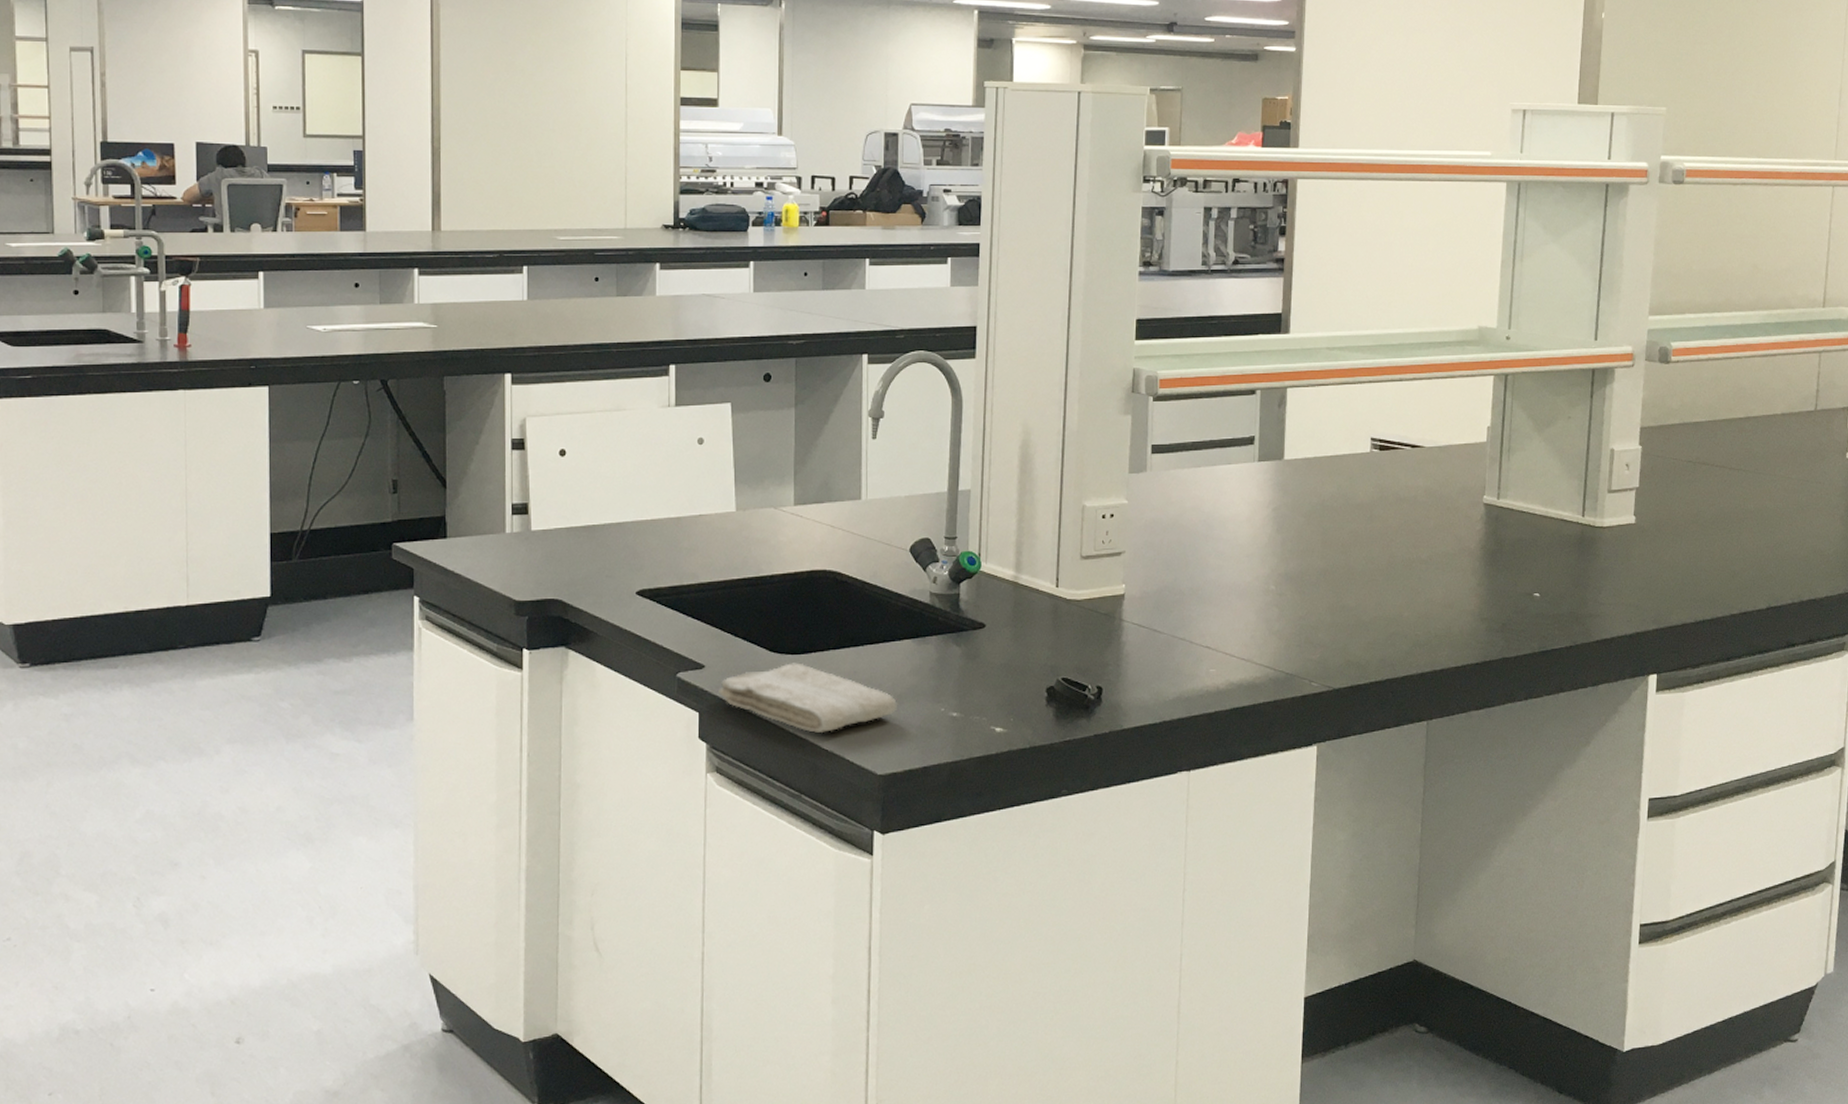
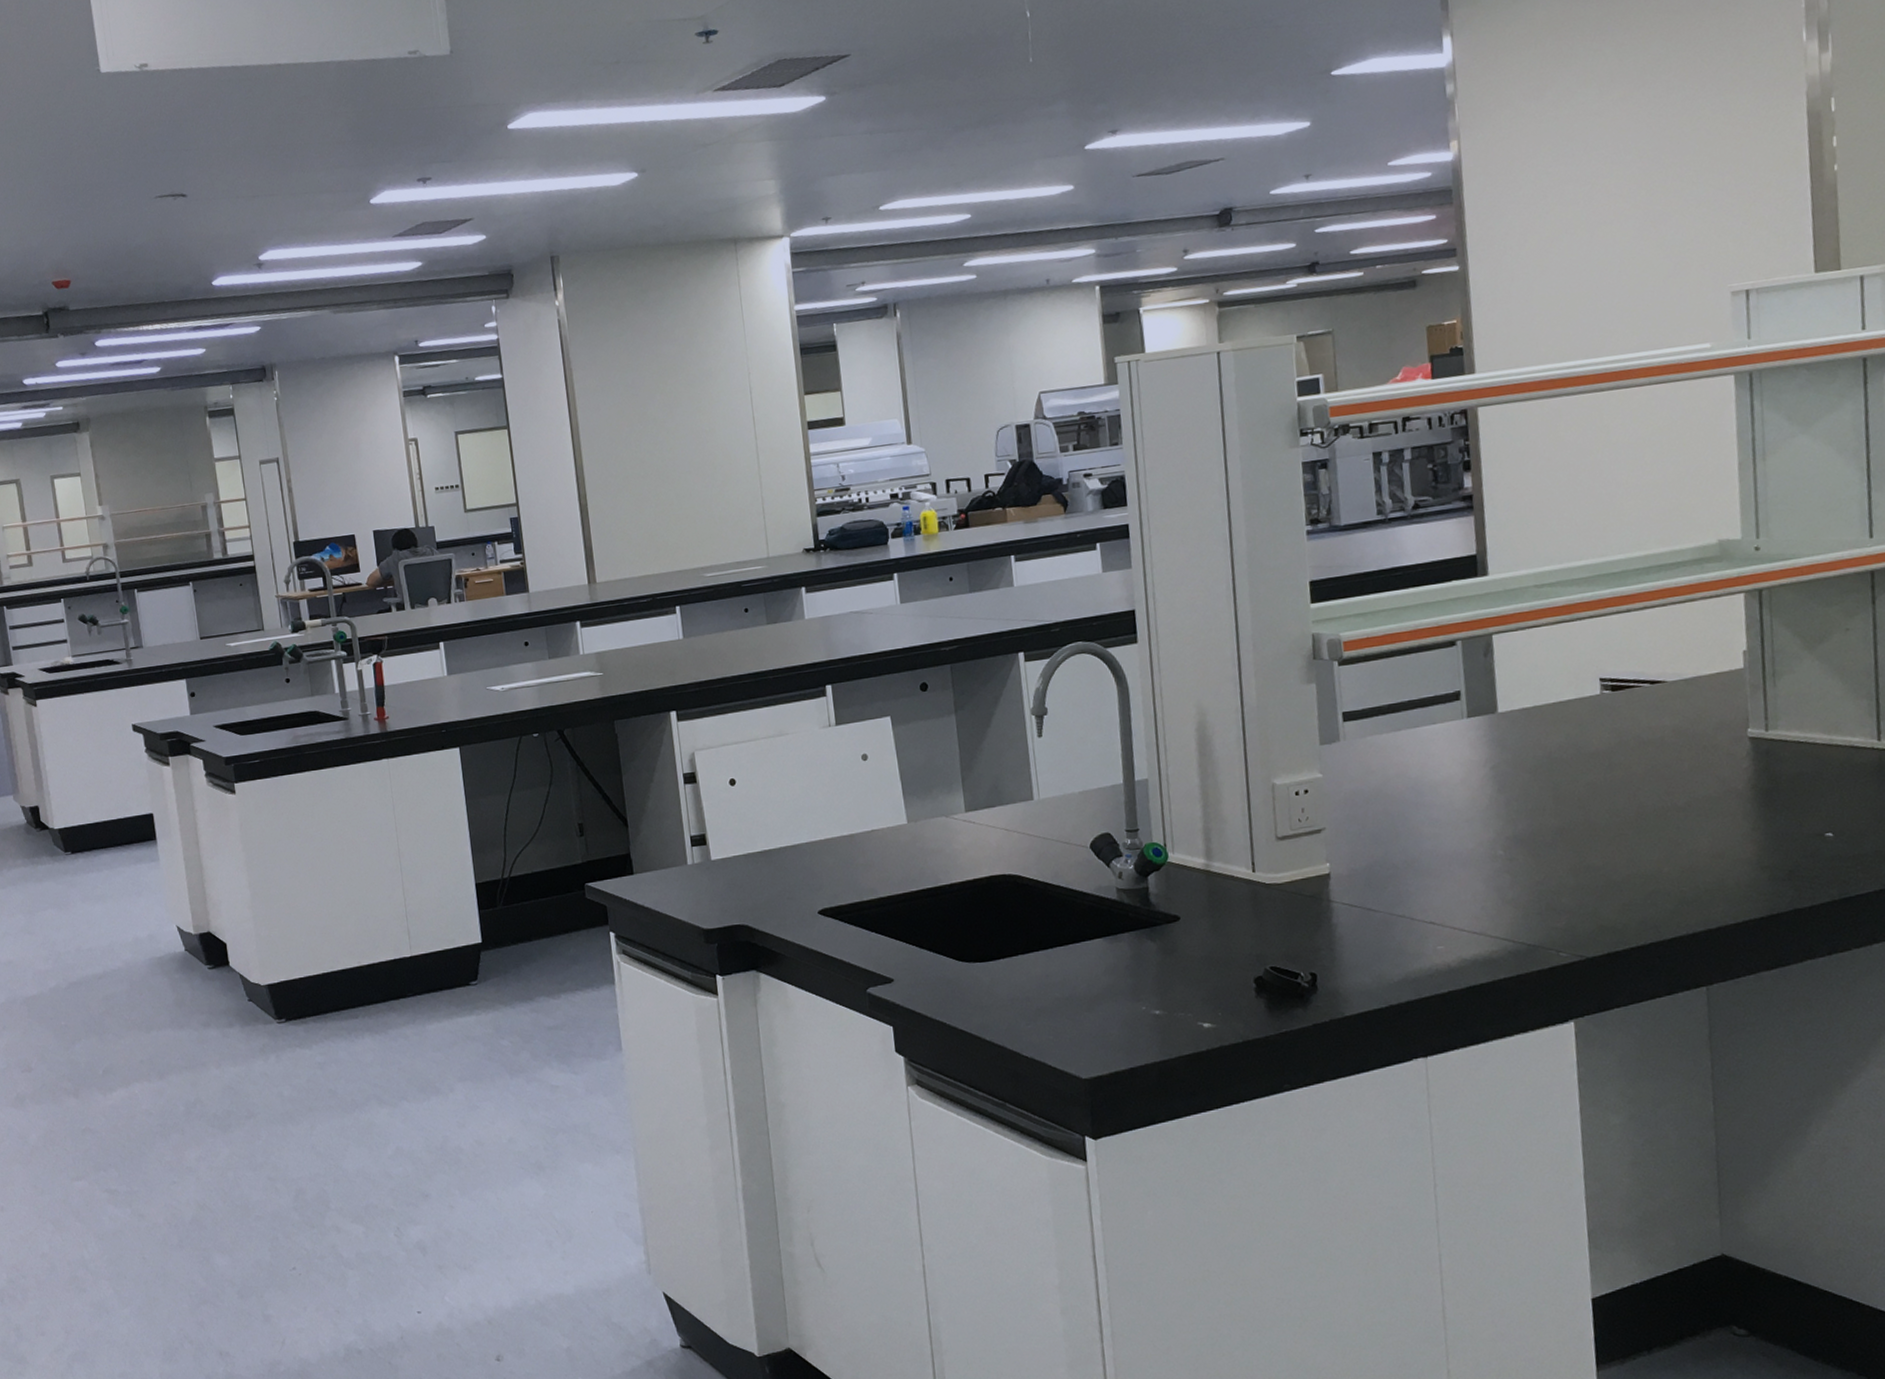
washcloth: present [719,663,898,733] -> none [910,970,1096,1040]

